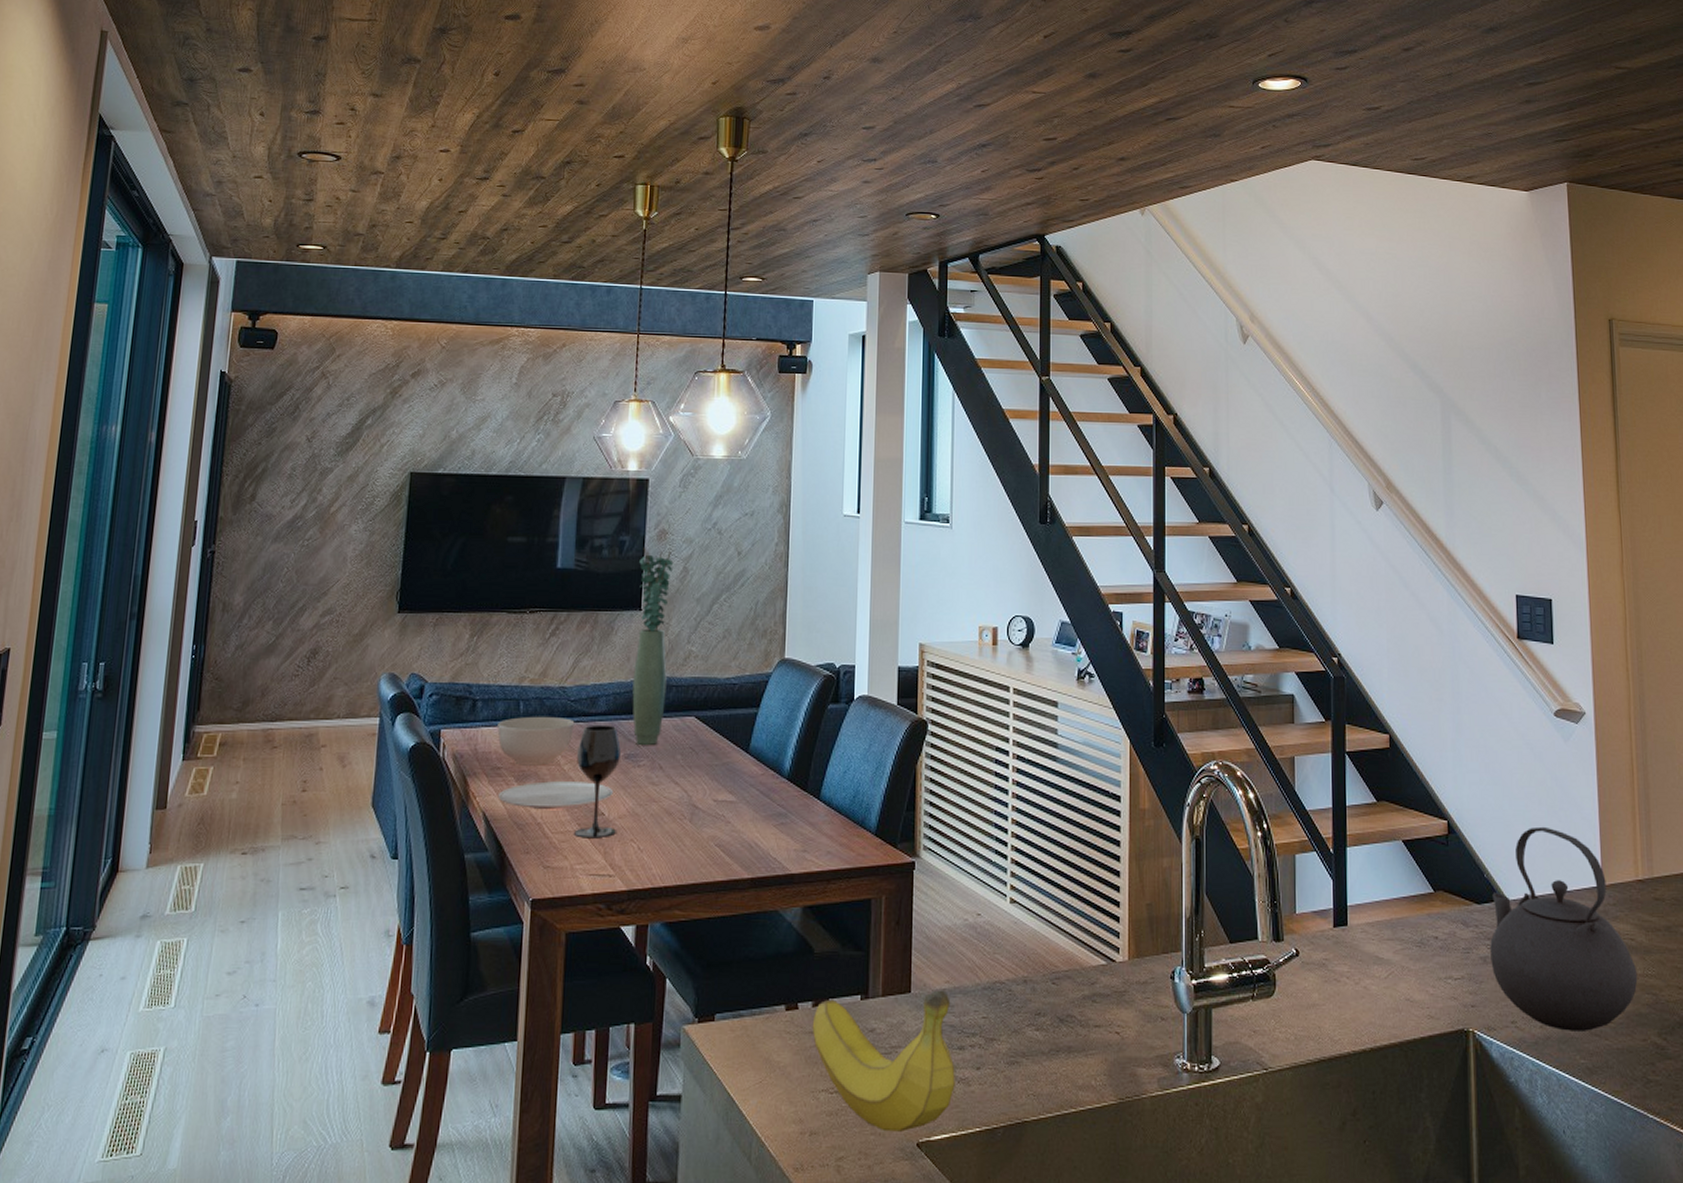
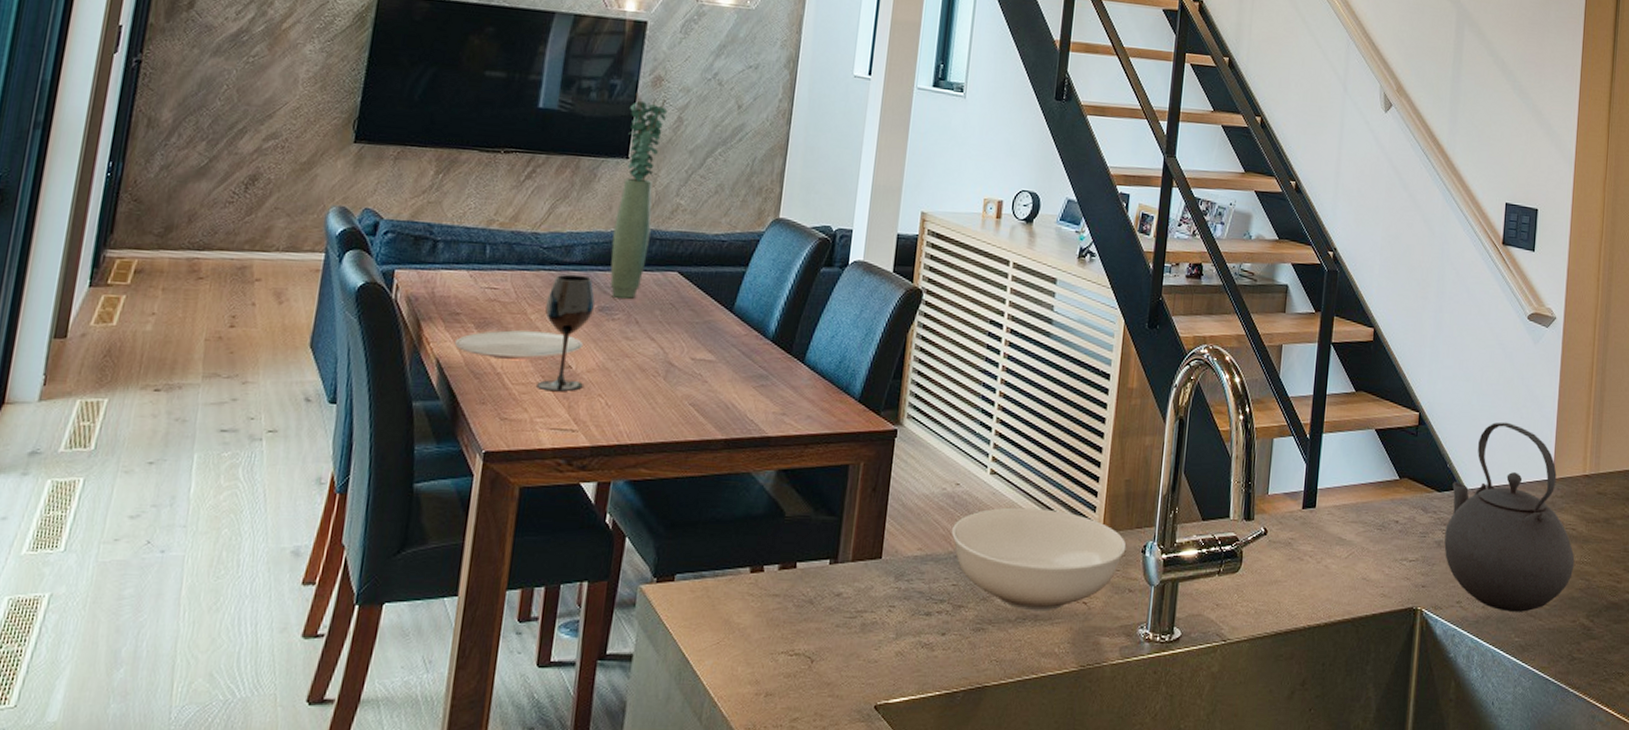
bowl: present [497,716,575,766] -> none [459,261,546,314]
fruit: present [812,990,955,1132] -> none [776,557,921,694]
bowl: none [976,936,1154,1043] -> present [951,507,1127,611]

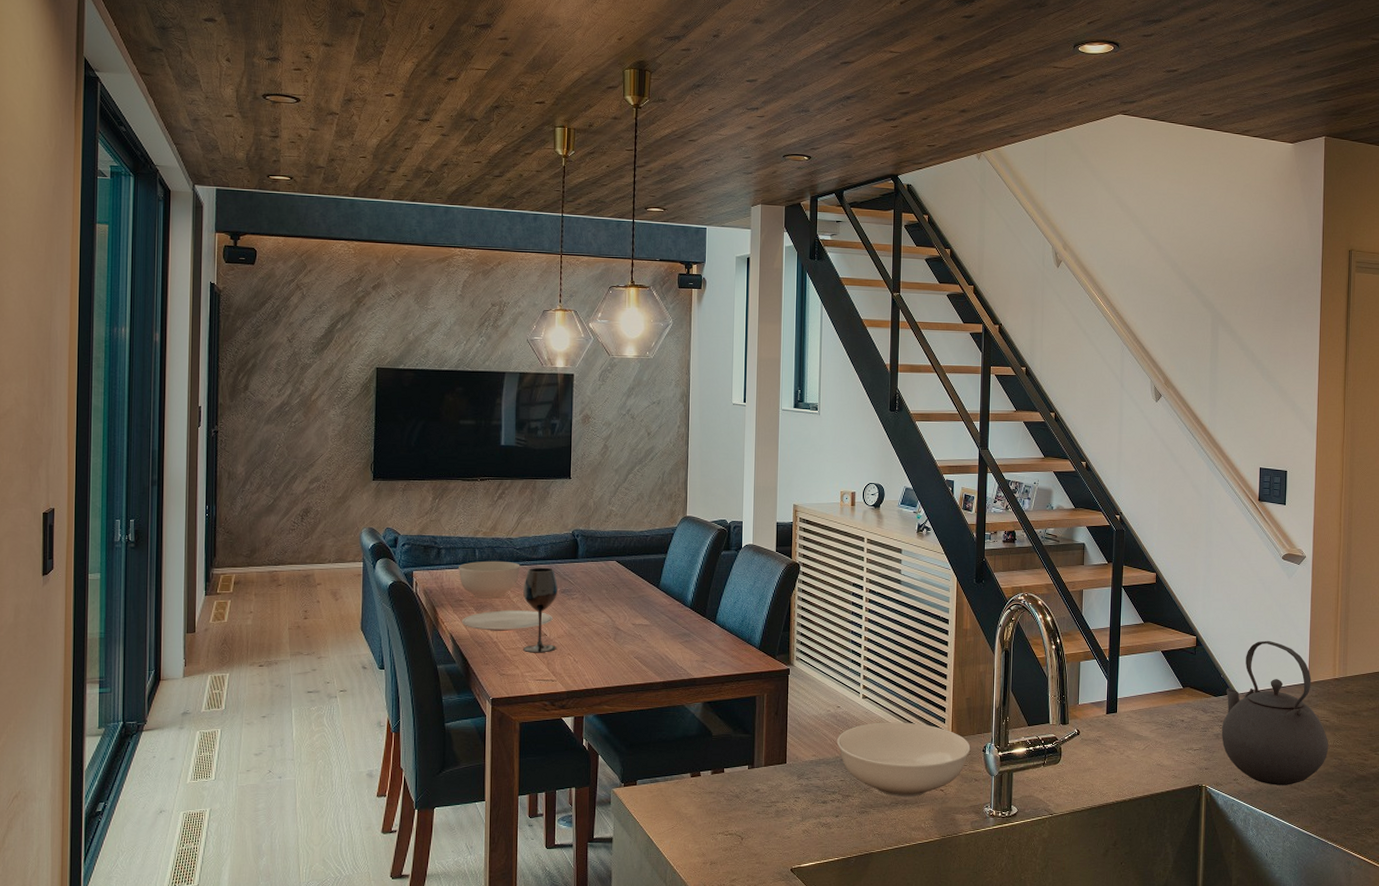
bowl: none [459,261,546,314] -> present [459,561,520,599]
vase: present [609,92,668,300] -> none [565,428,596,584]

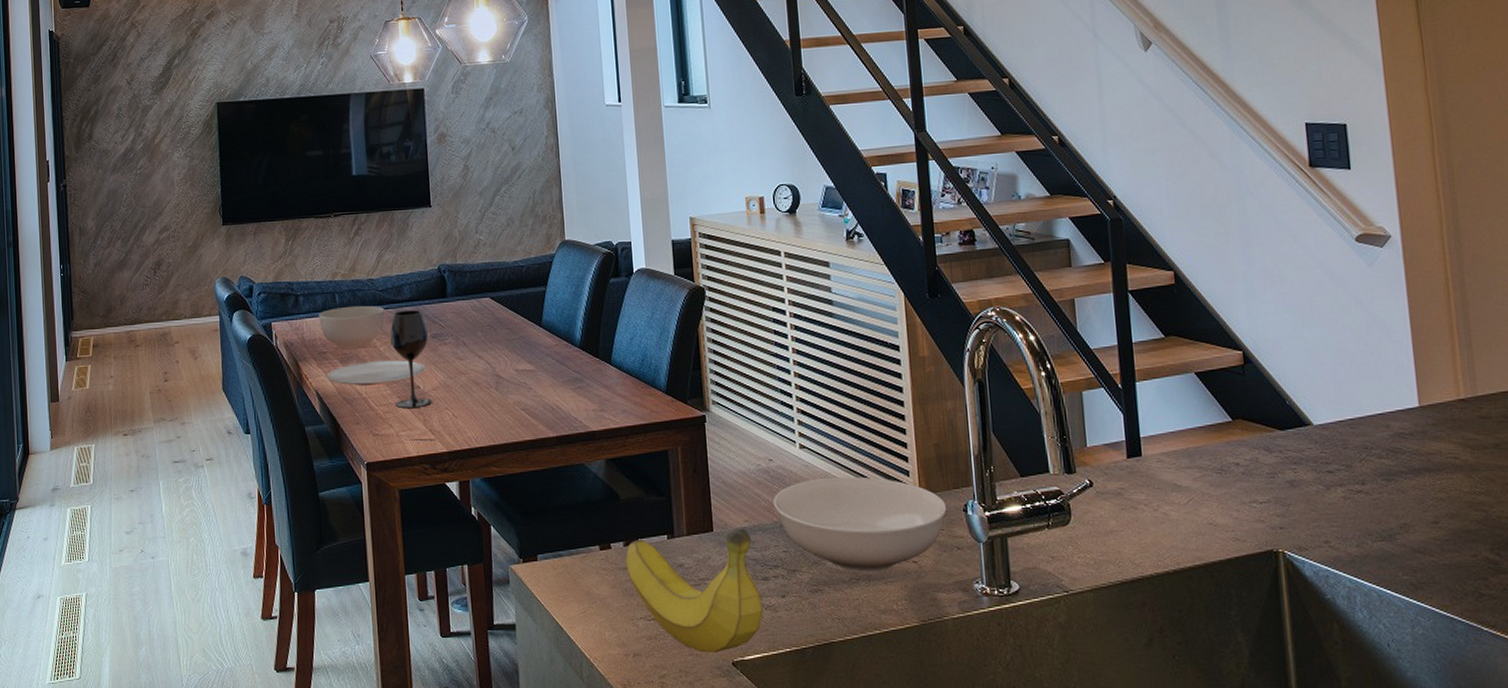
fruit: none [711,761,820,861] -> present [625,528,763,653]
kettle: present [1222,640,1329,785] -> none [1296,351,1465,549]

